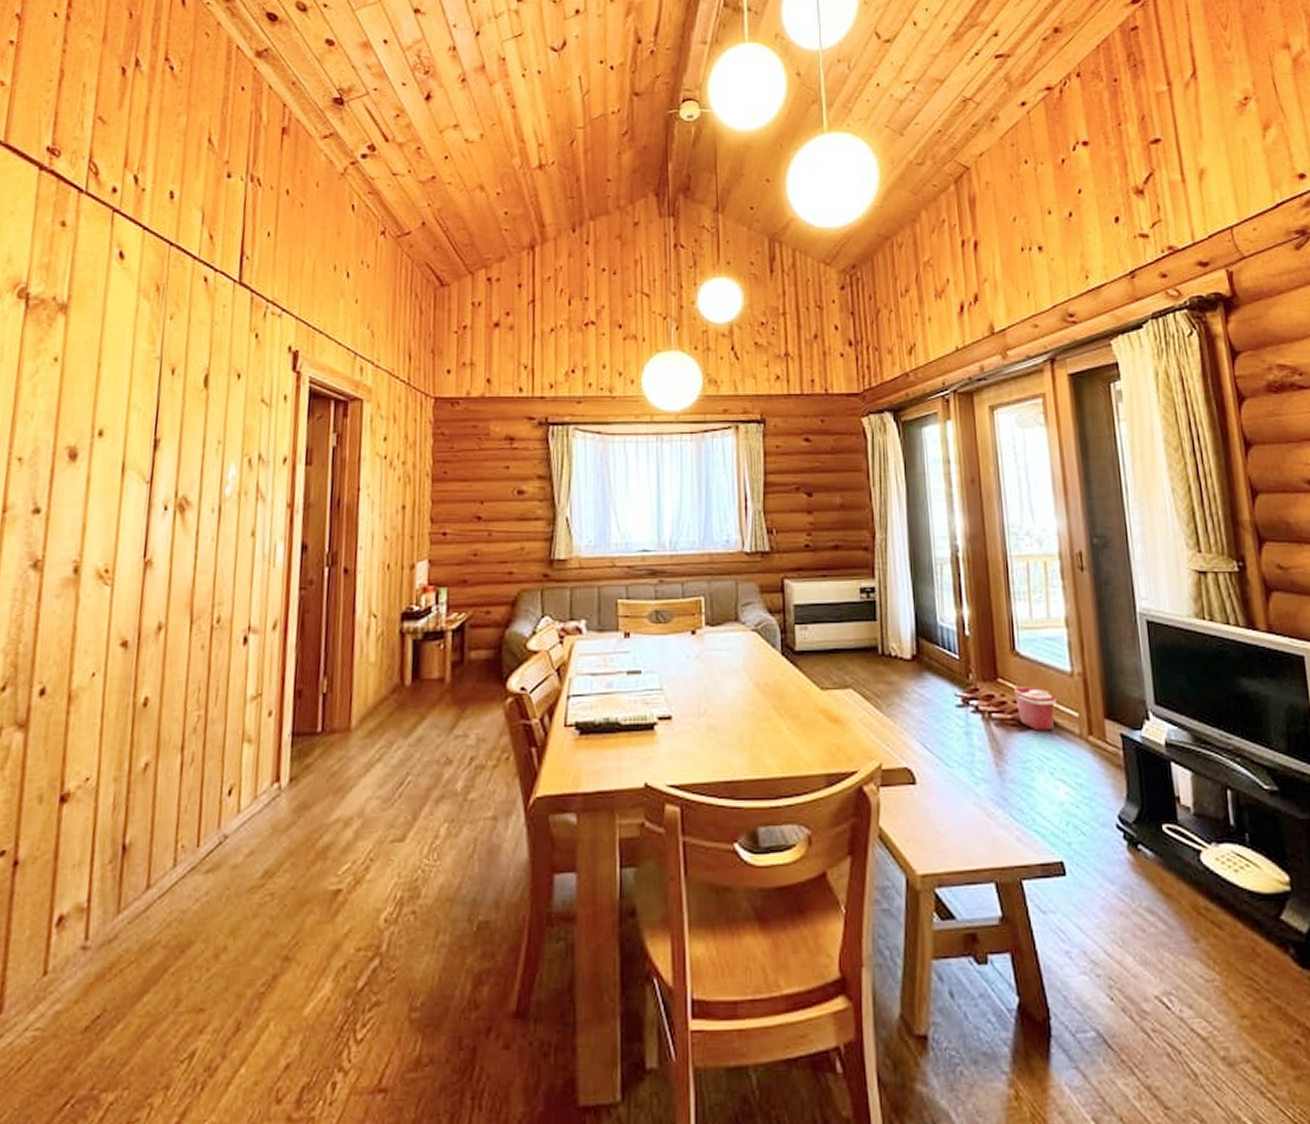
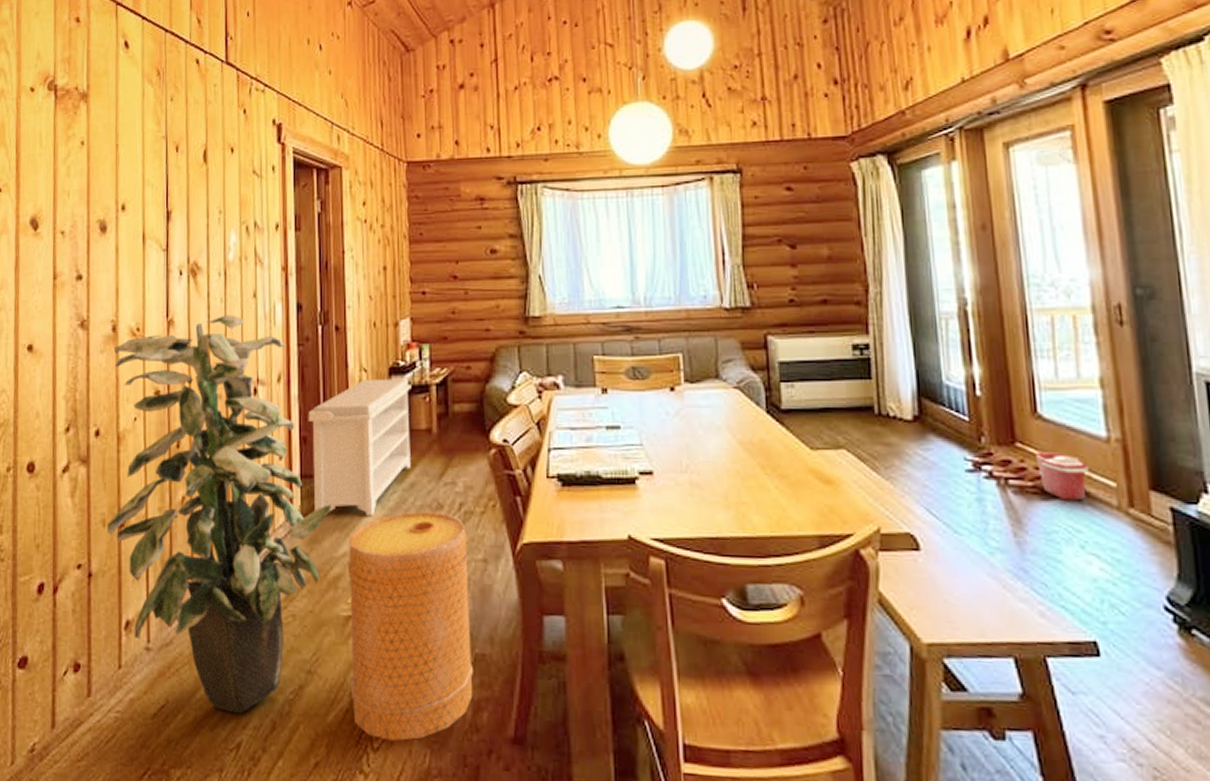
indoor plant: none [44,555,326,1017] -> present [107,315,331,714]
bench: none [305,624,425,777] -> present [308,378,412,517]
basket: none [333,767,478,1030] -> present [347,511,474,742]

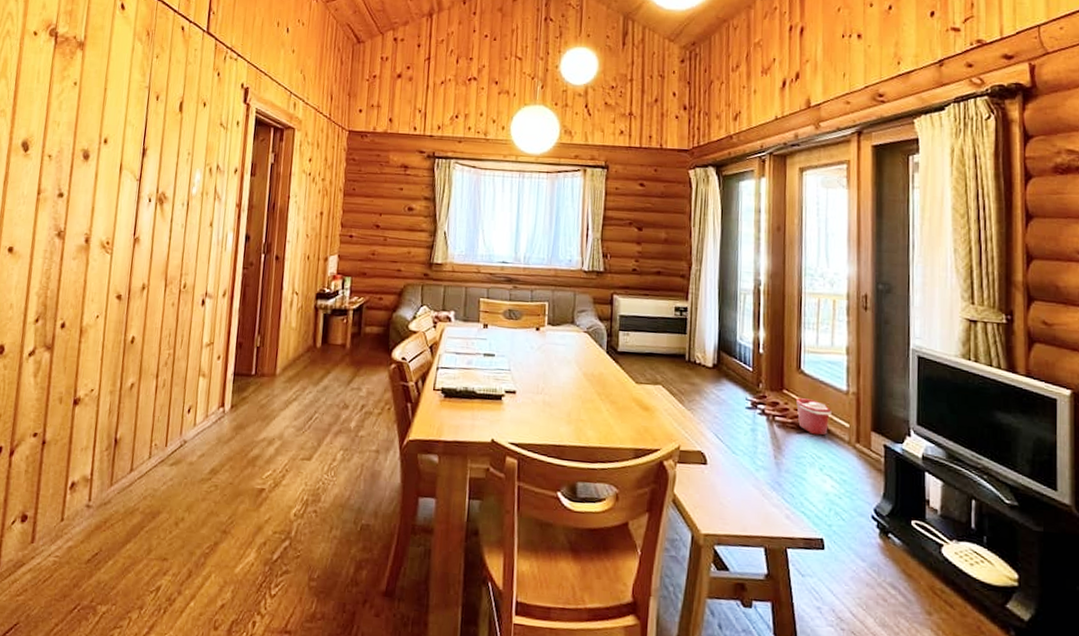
indoor plant: present [107,315,331,714] -> none [63,238,257,563]
bench: present [308,378,412,517] -> none [242,301,333,411]
basket: present [347,511,474,742] -> none [257,409,366,590]

